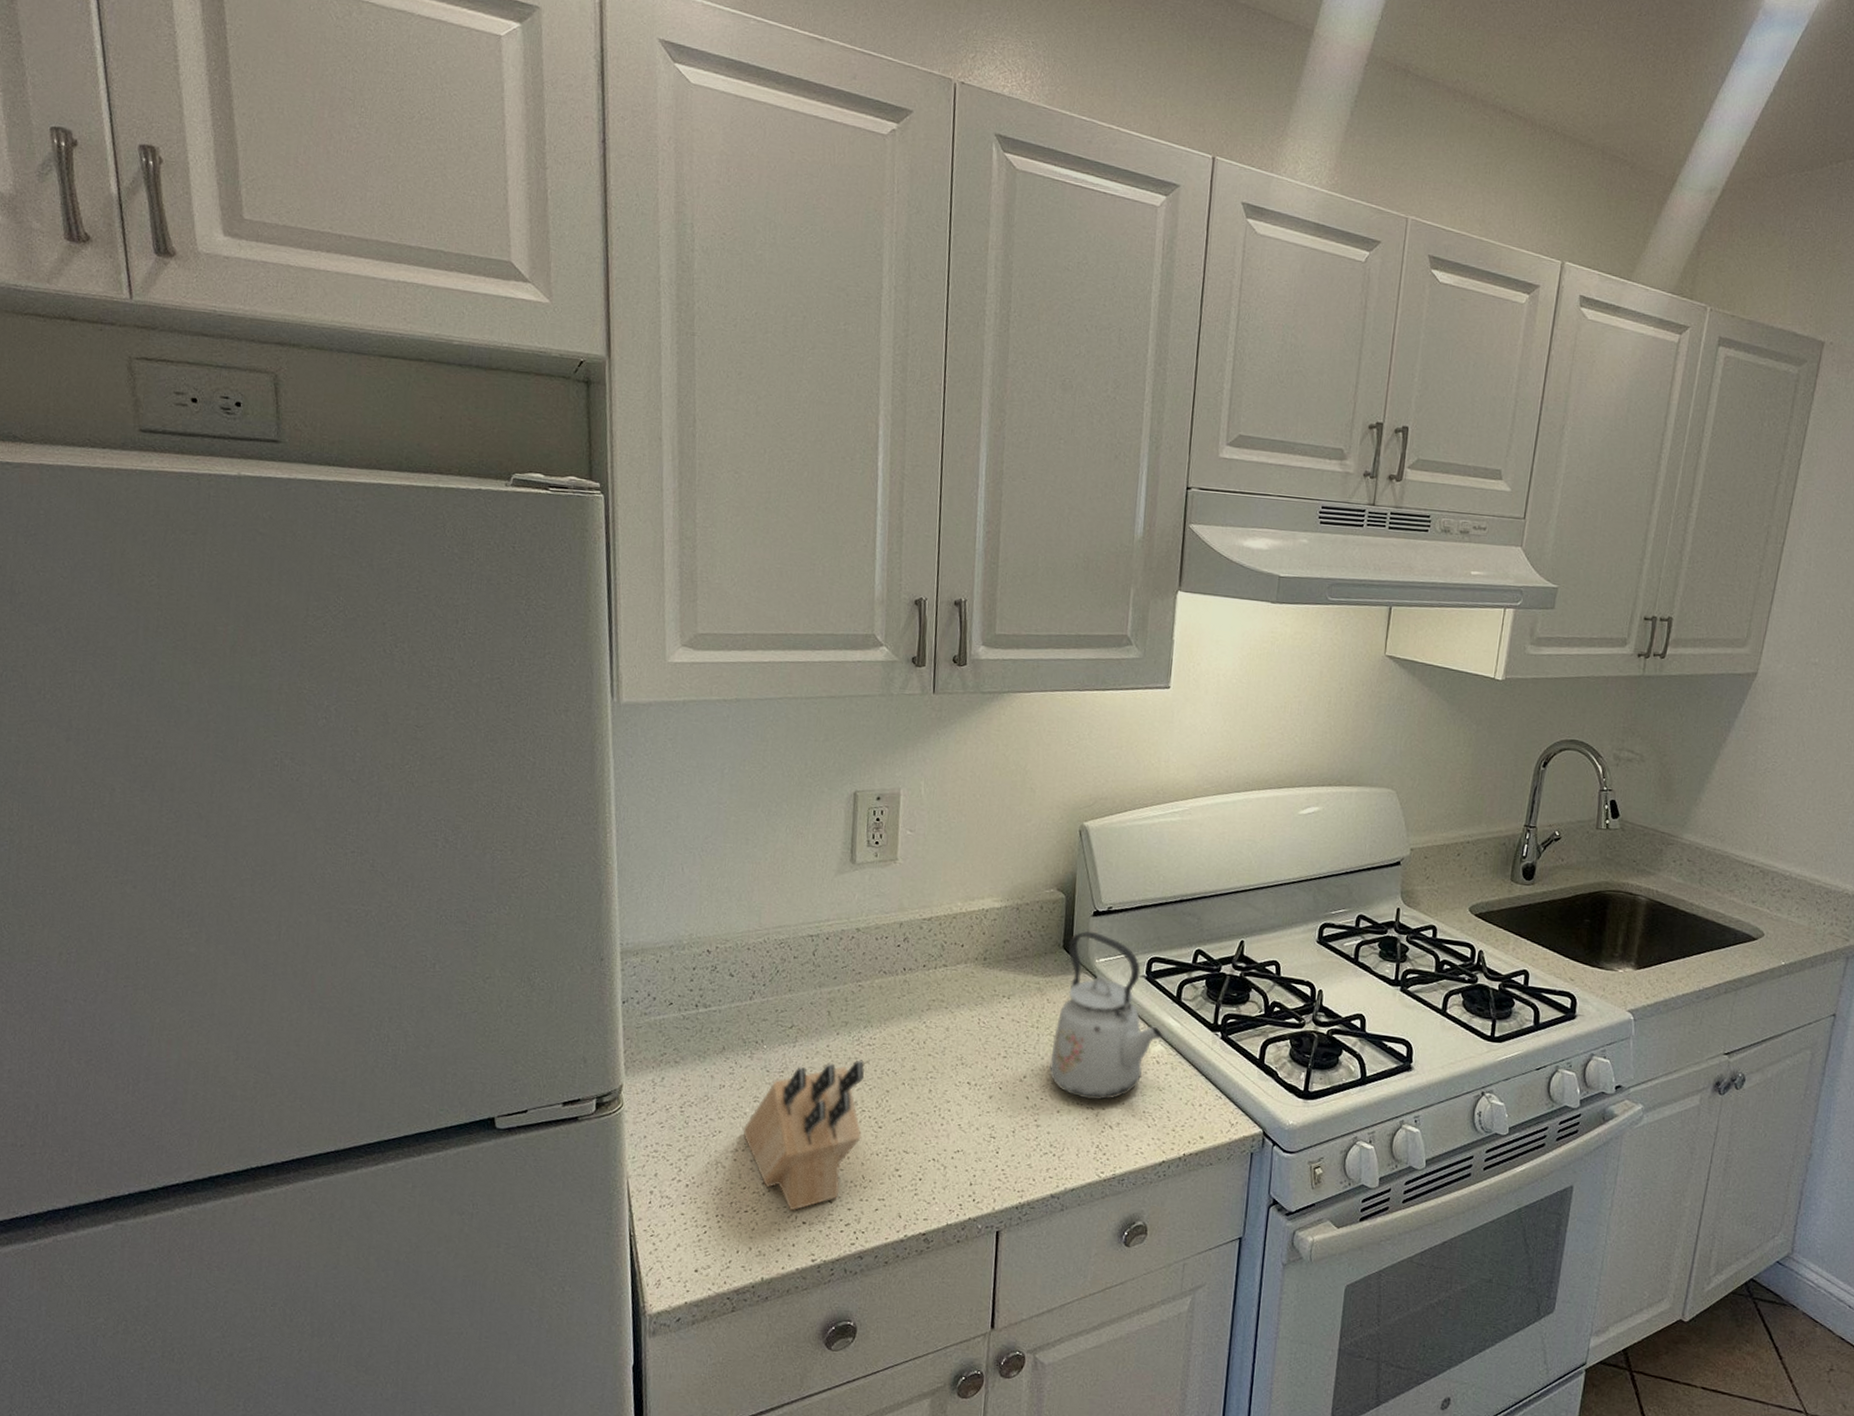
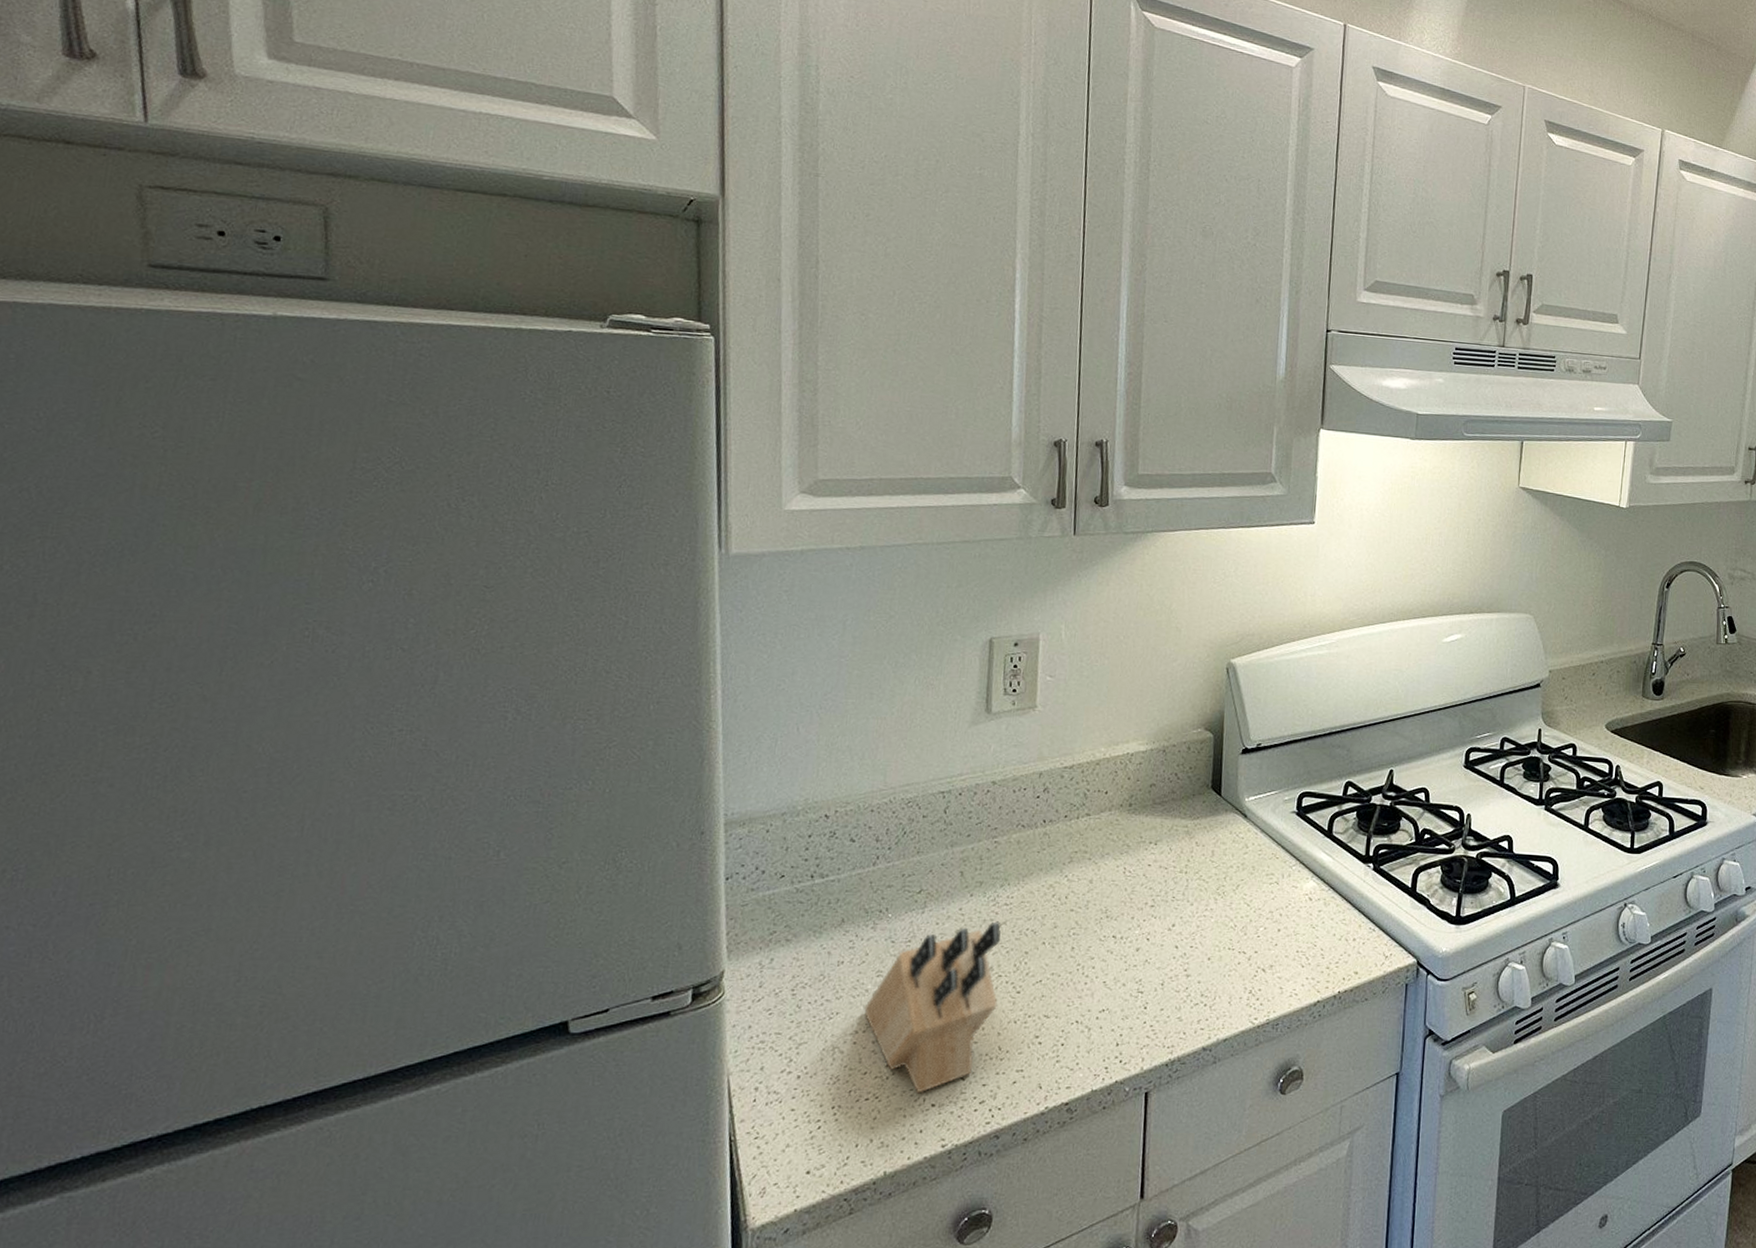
kettle: present [1049,930,1163,1100] -> none [1199,769,1315,944]

